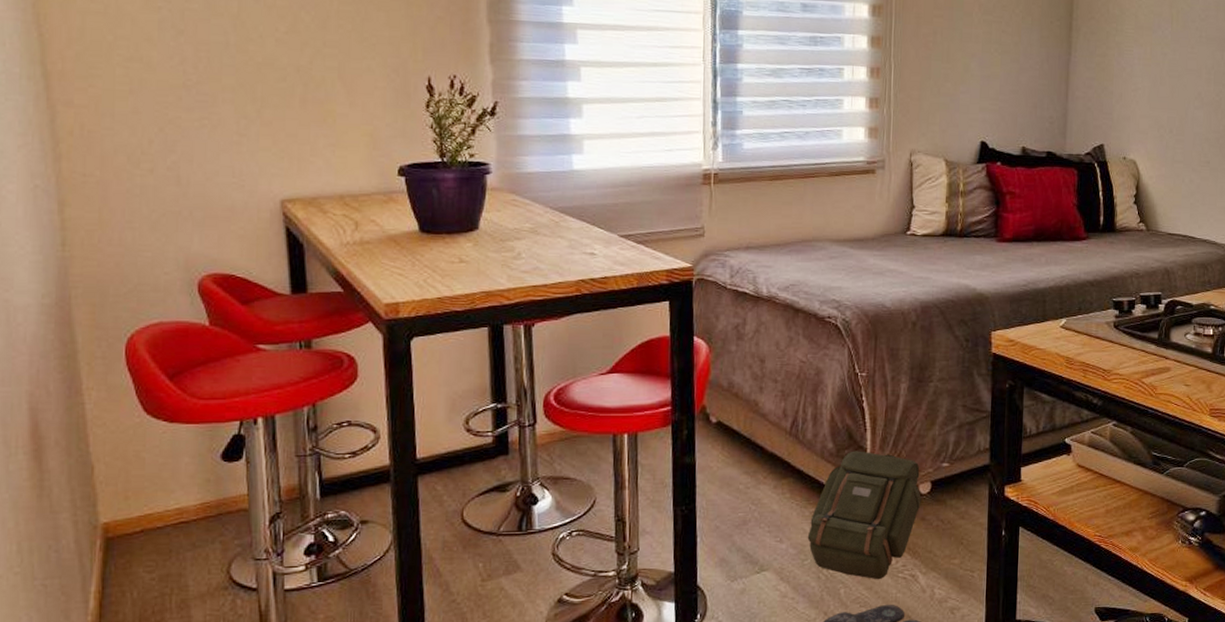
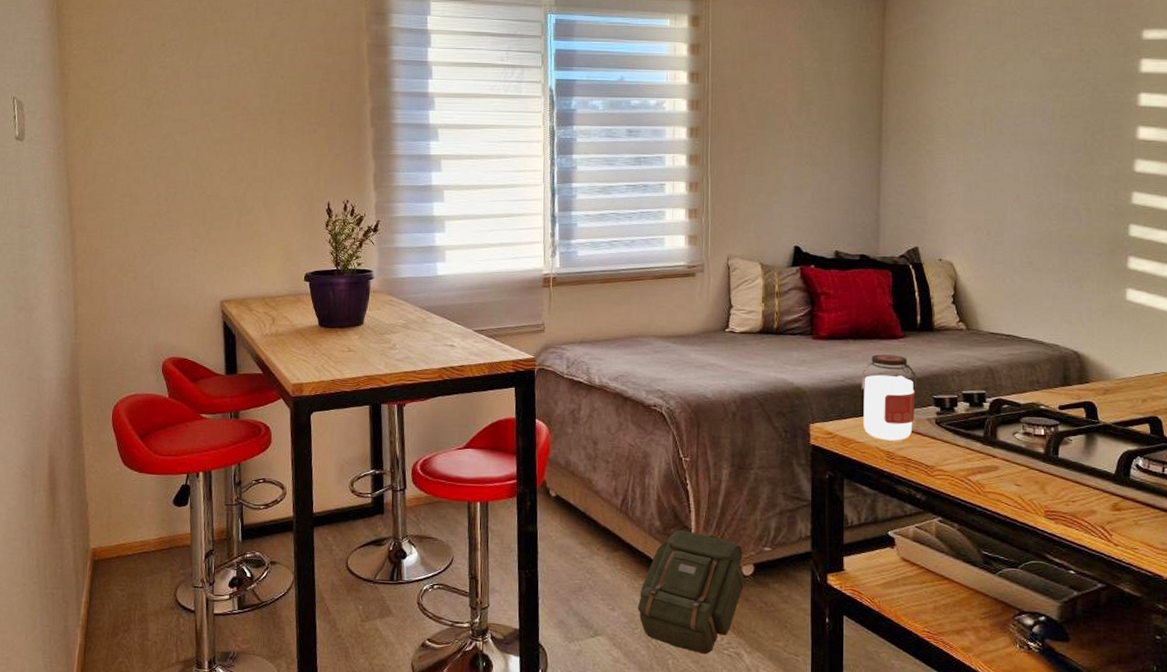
jar: none [1044,257,1098,346] -> present [861,354,917,441]

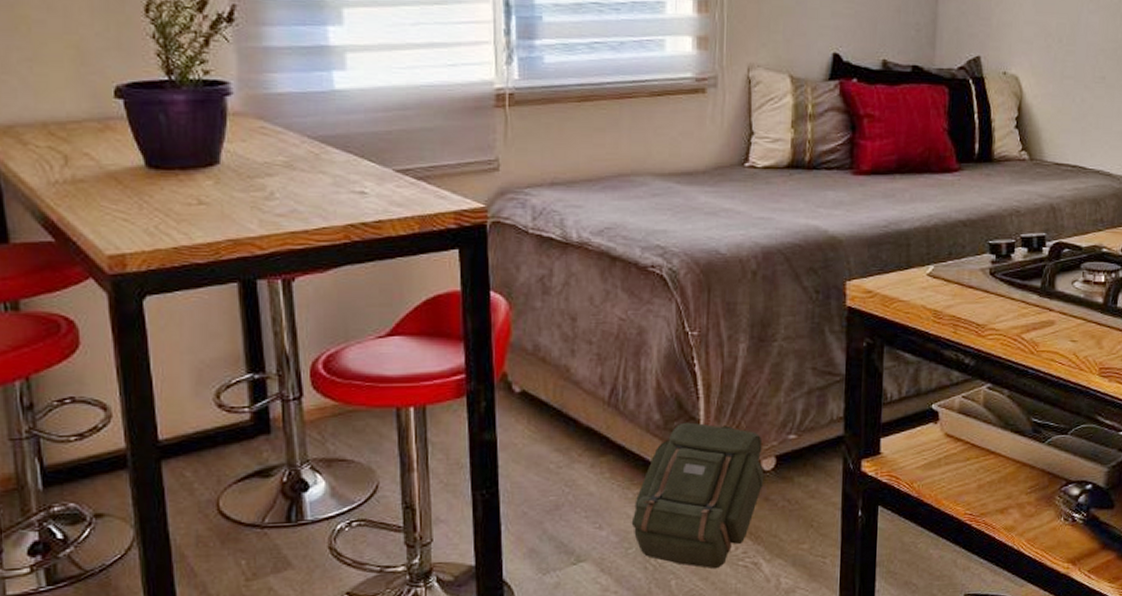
jar: present [861,354,917,441] -> none [908,192,972,297]

